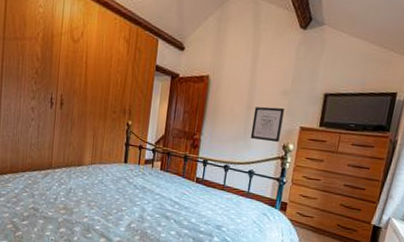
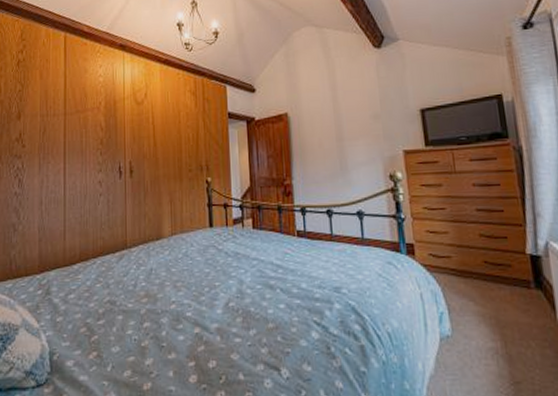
wall art: present [250,106,284,143] -> none [346,134,385,174]

